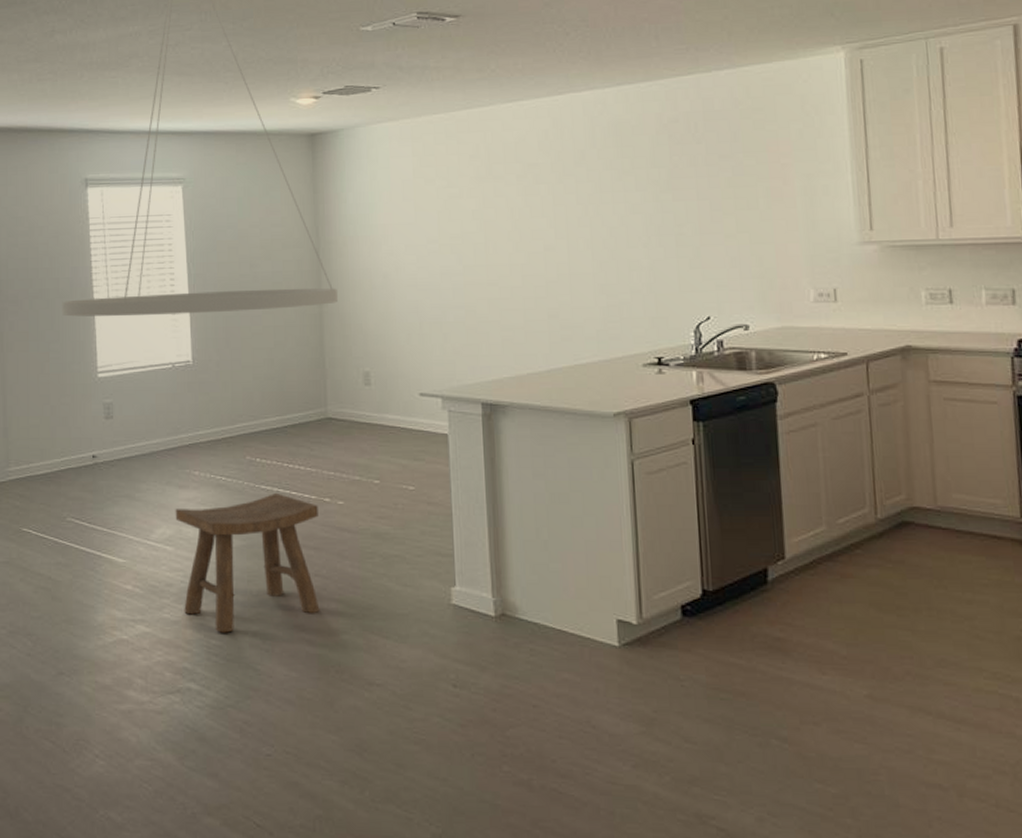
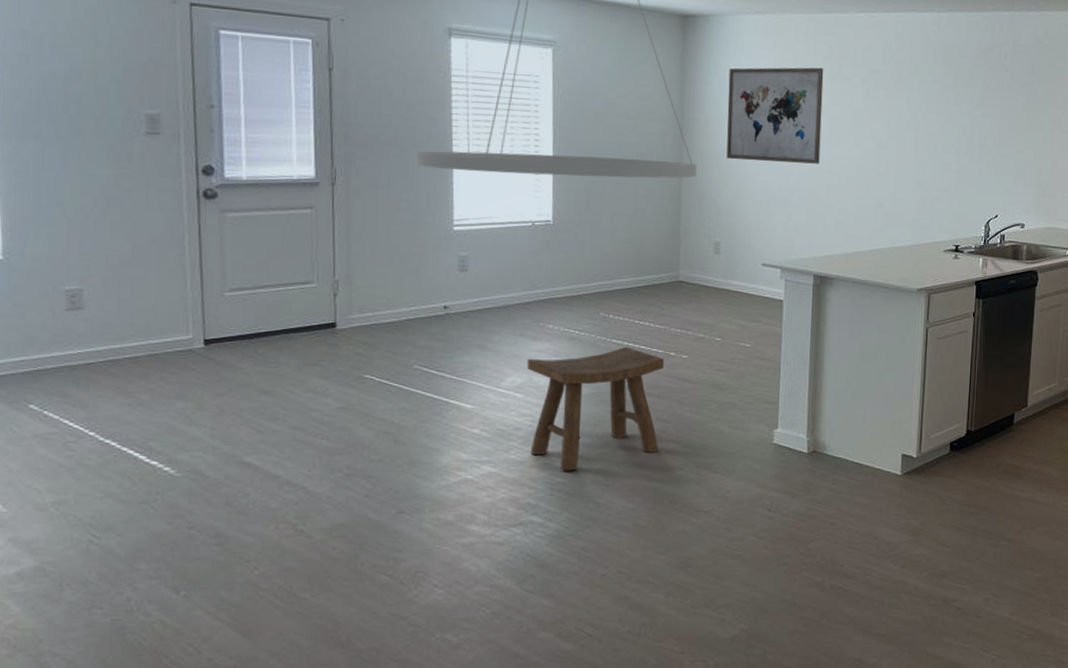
wall art: none [364,168,476,280] -> present [726,67,824,164]

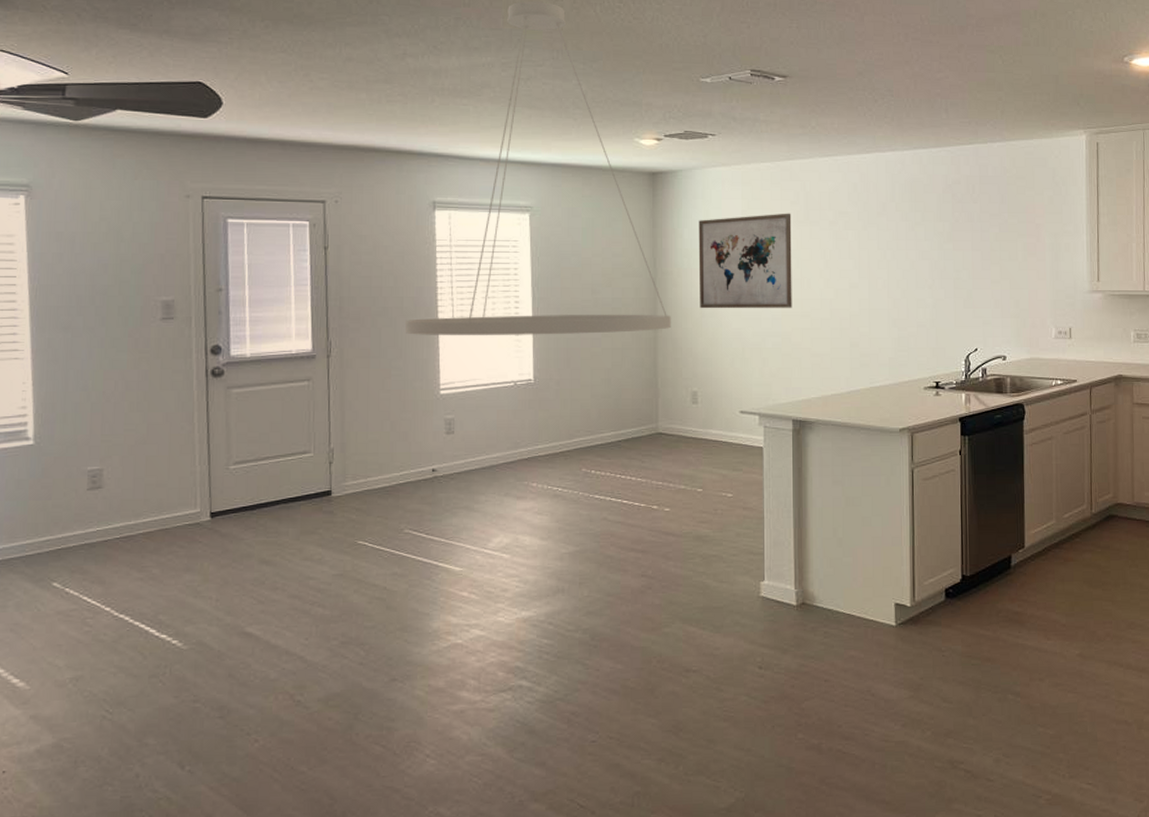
stool: present [527,346,664,471] -> none [512,501,647,632]

